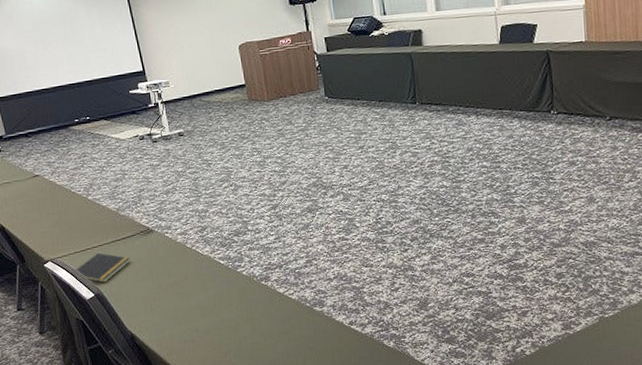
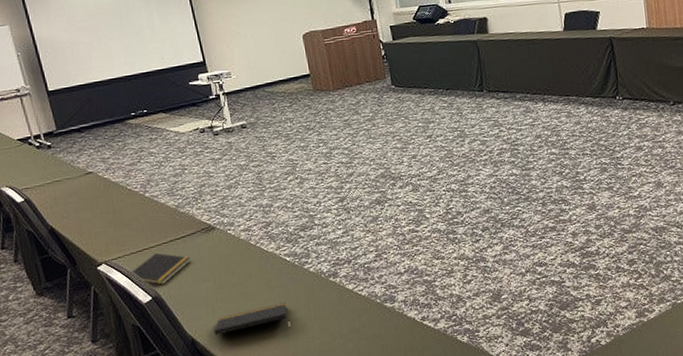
notepad: none [152,303,221,332] -> present [214,302,288,336]

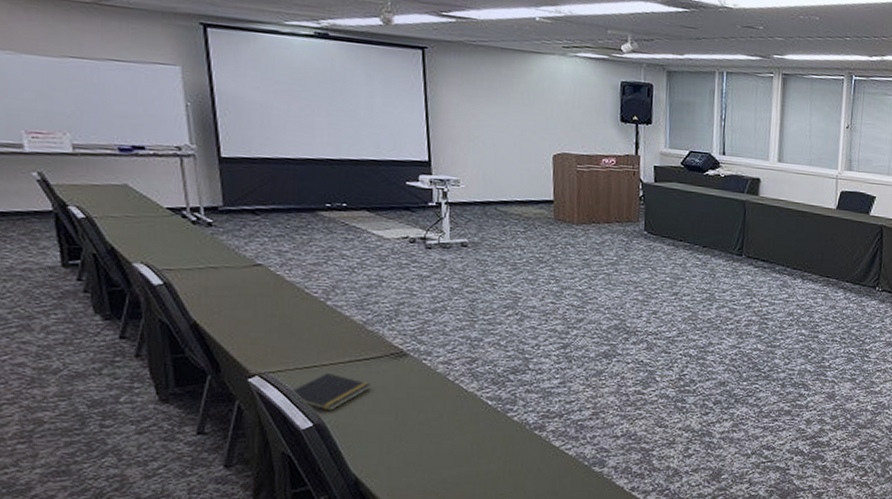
notepad: present [214,302,288,336] -> none [385,451,479,478]

